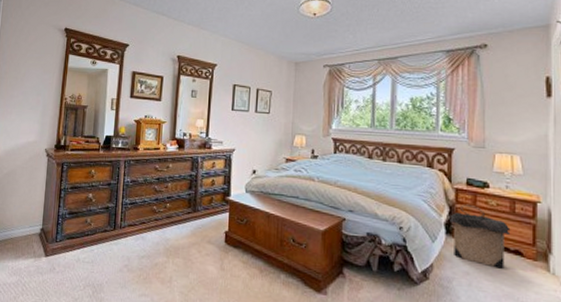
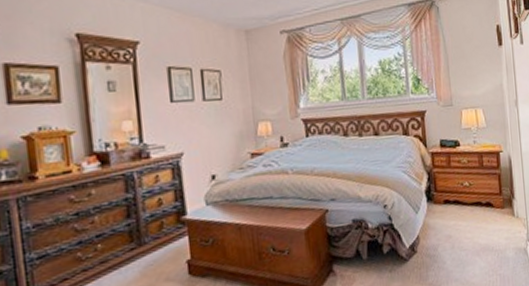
laundry hamper: present [450,204,511,269] -> none [429,166,482,225]

